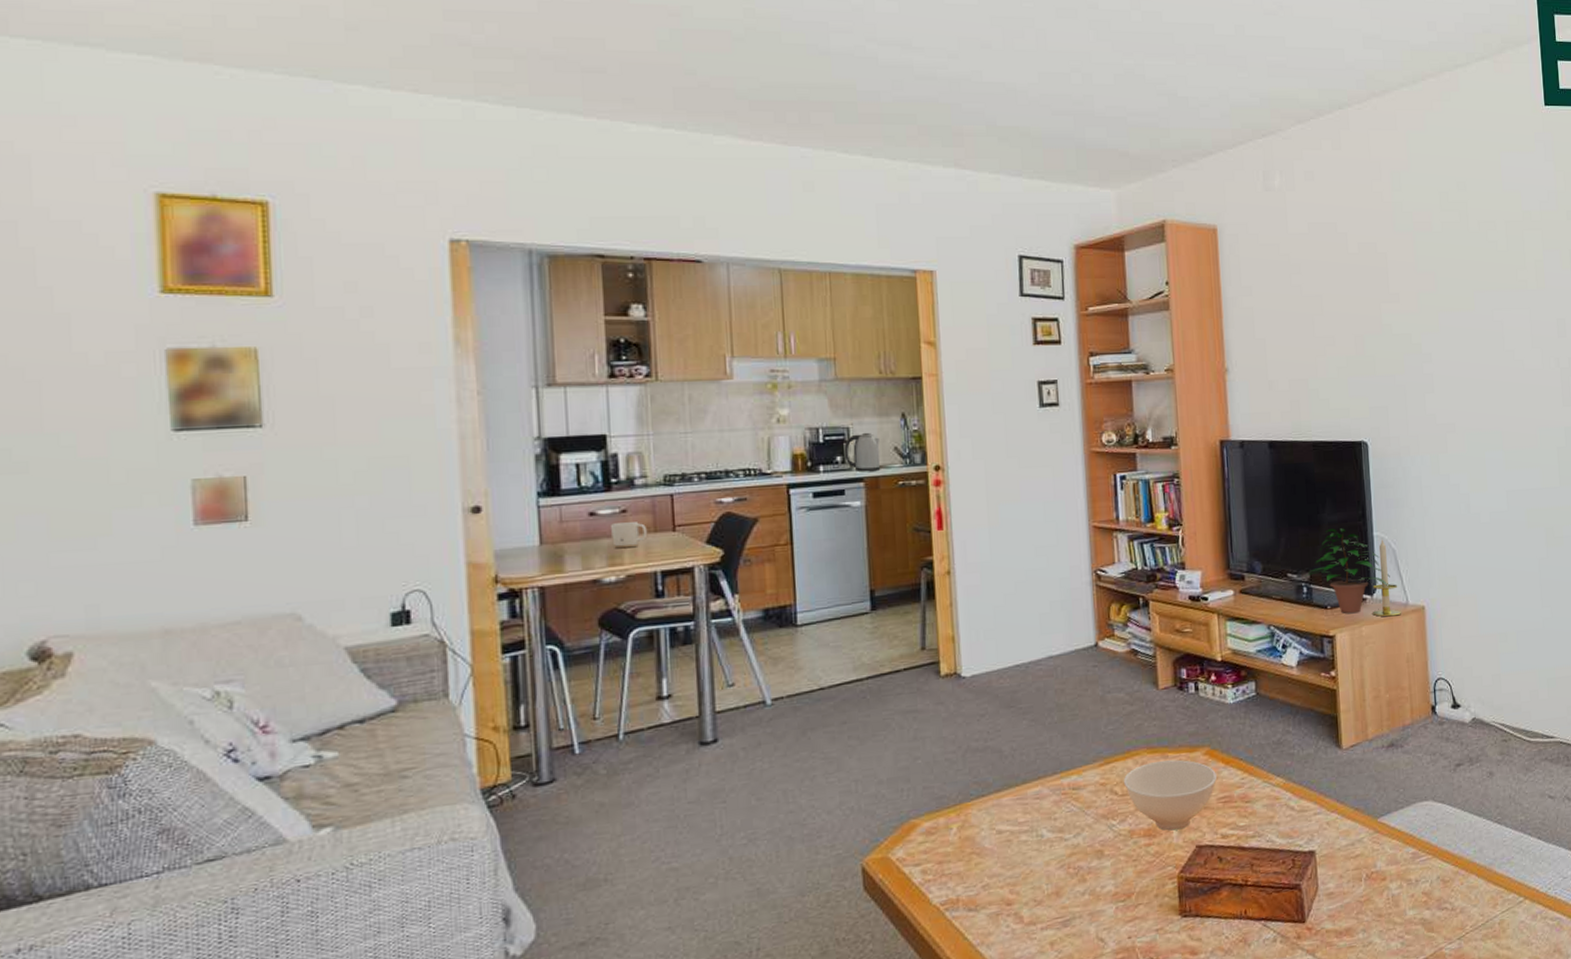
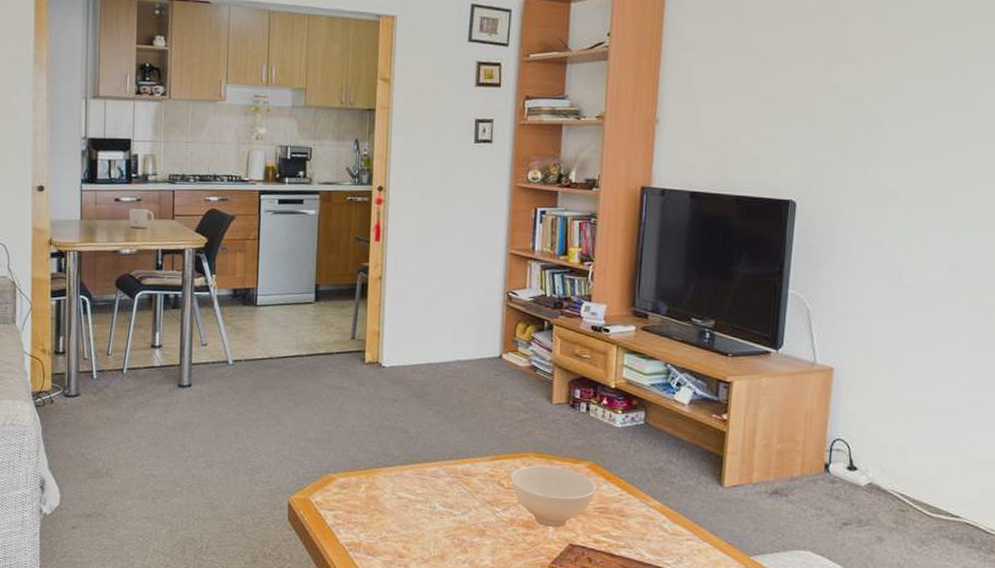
kettle: present [844,433,881,473] -> none [306,154,335,187]
potted plant: present [1304,528,1390,614] -> none [709,281,800,365]
candle: present [1372,539,1401,617] -> none [775,298,807,373]

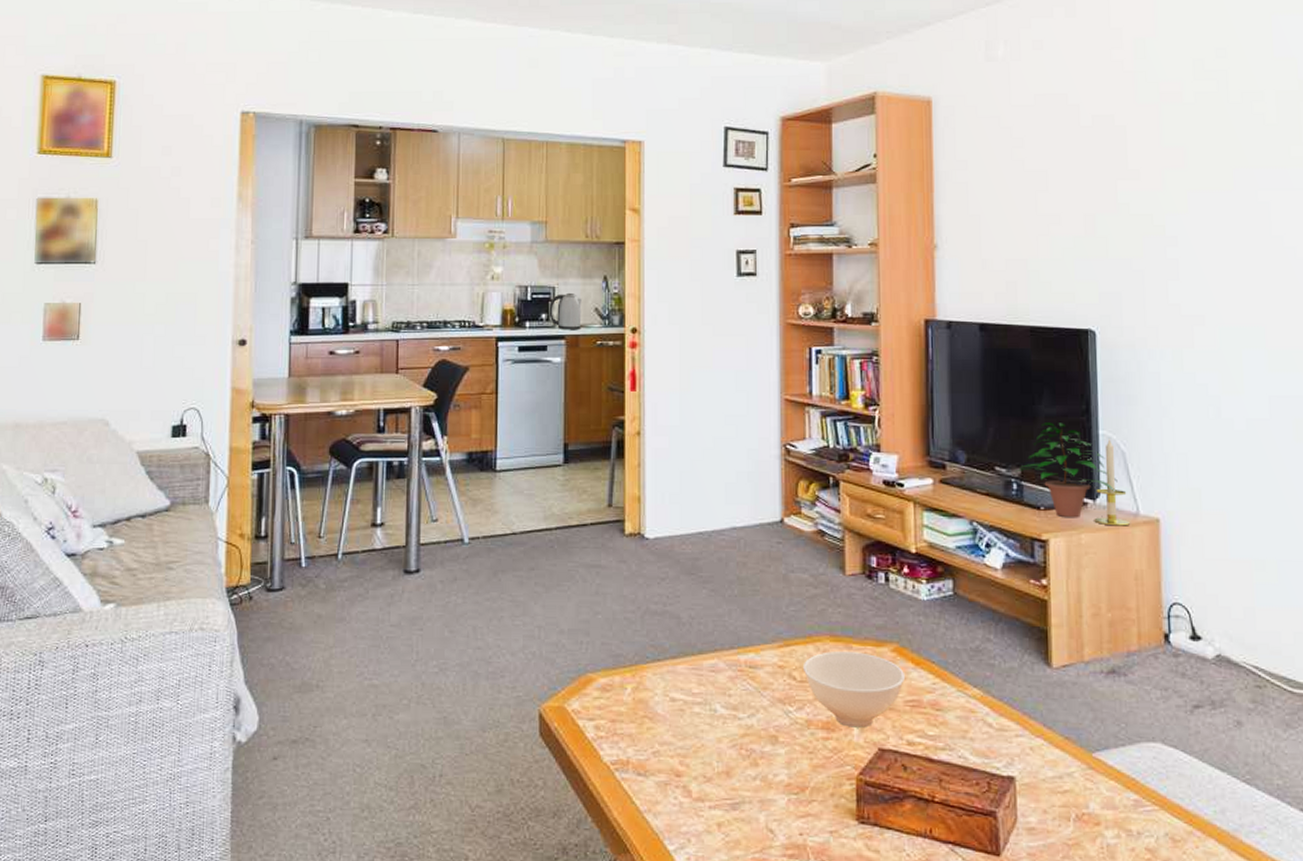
mug: present [128,209,154,229] -> none [345,363,375,386]
kettle: none [306,154,335,187] -> present [549,294,582,331]
potted plant: none [709,281,800,365] -> present [1014,423,1118,518]
candle: none [775,298,807,373] -> present [1094,439,1130,526]

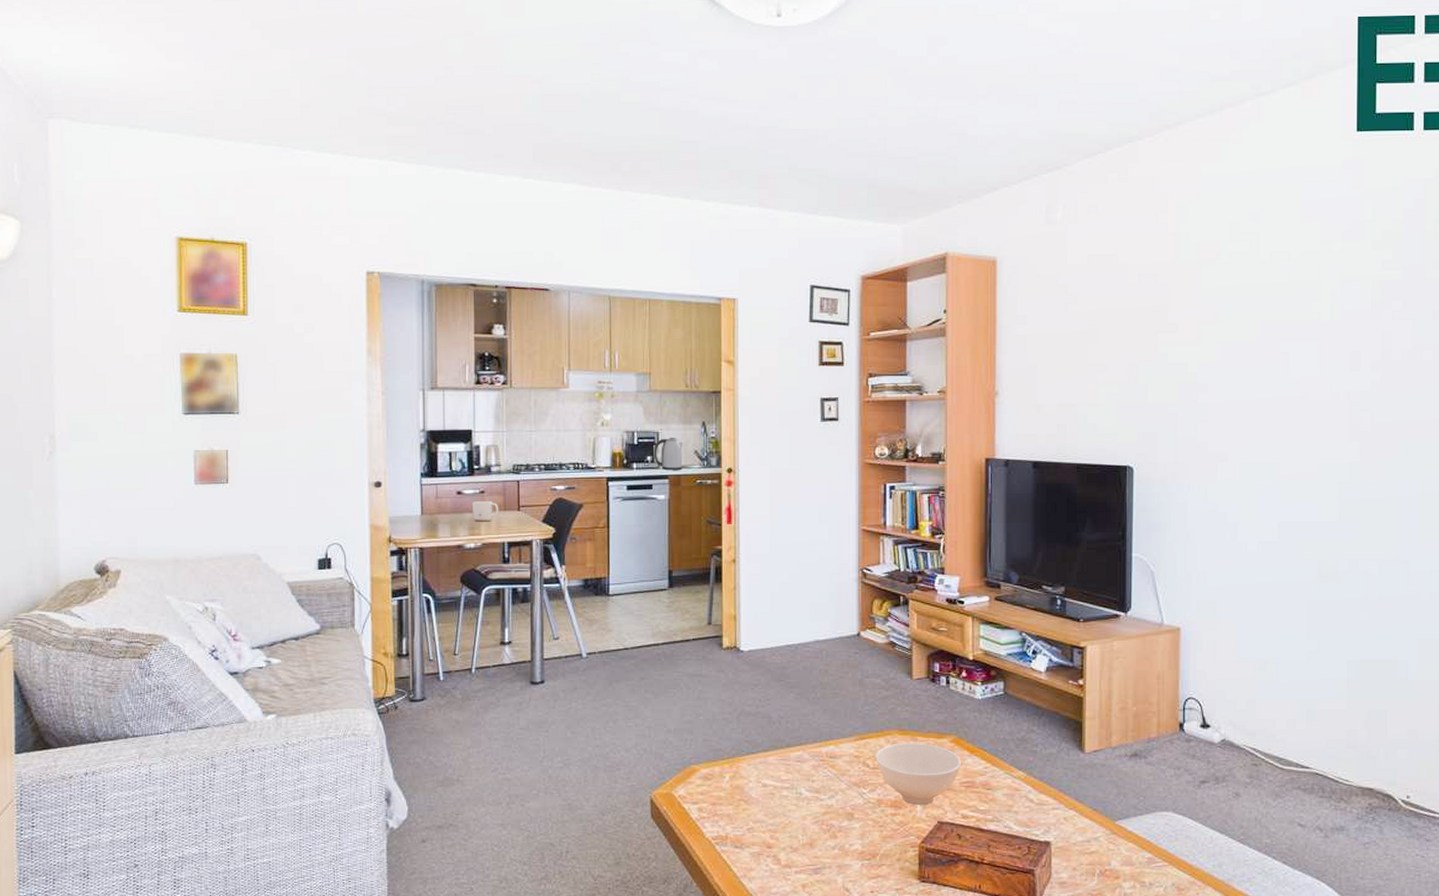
mug: none [345,363,375,386] -> present [471,501,499,522]
potted plant: present [1014,423,1118,518] -> none [1059,547,1146,628]
candle: present [1094,439,1130,526] -> none [1125,561,1155,634]

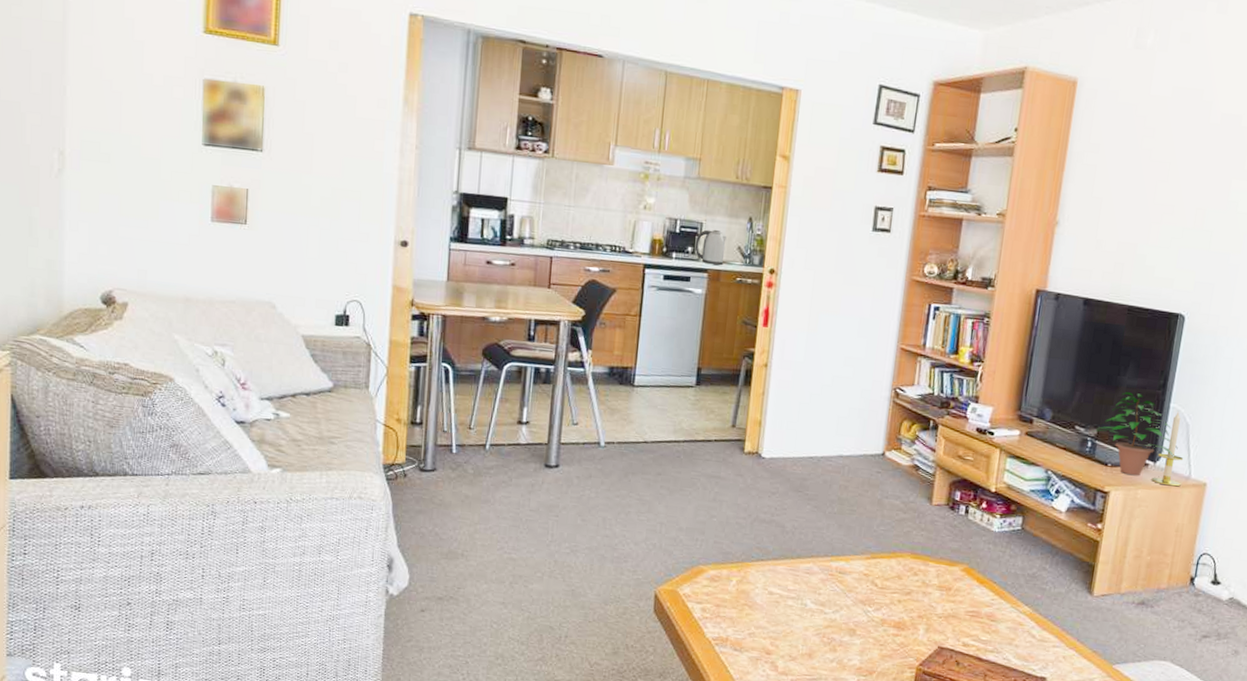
mug: present [471,501,499,522] -> none [500,273,529,297]
bowl: present [875,743,962,805] -> none [884,566,970,630]
potted plant: none [1059,547,1146,628] -> present [1091,392,1178,476]
candle: none [1125,561,1155,634] -> present [1151,412,1184,487]

